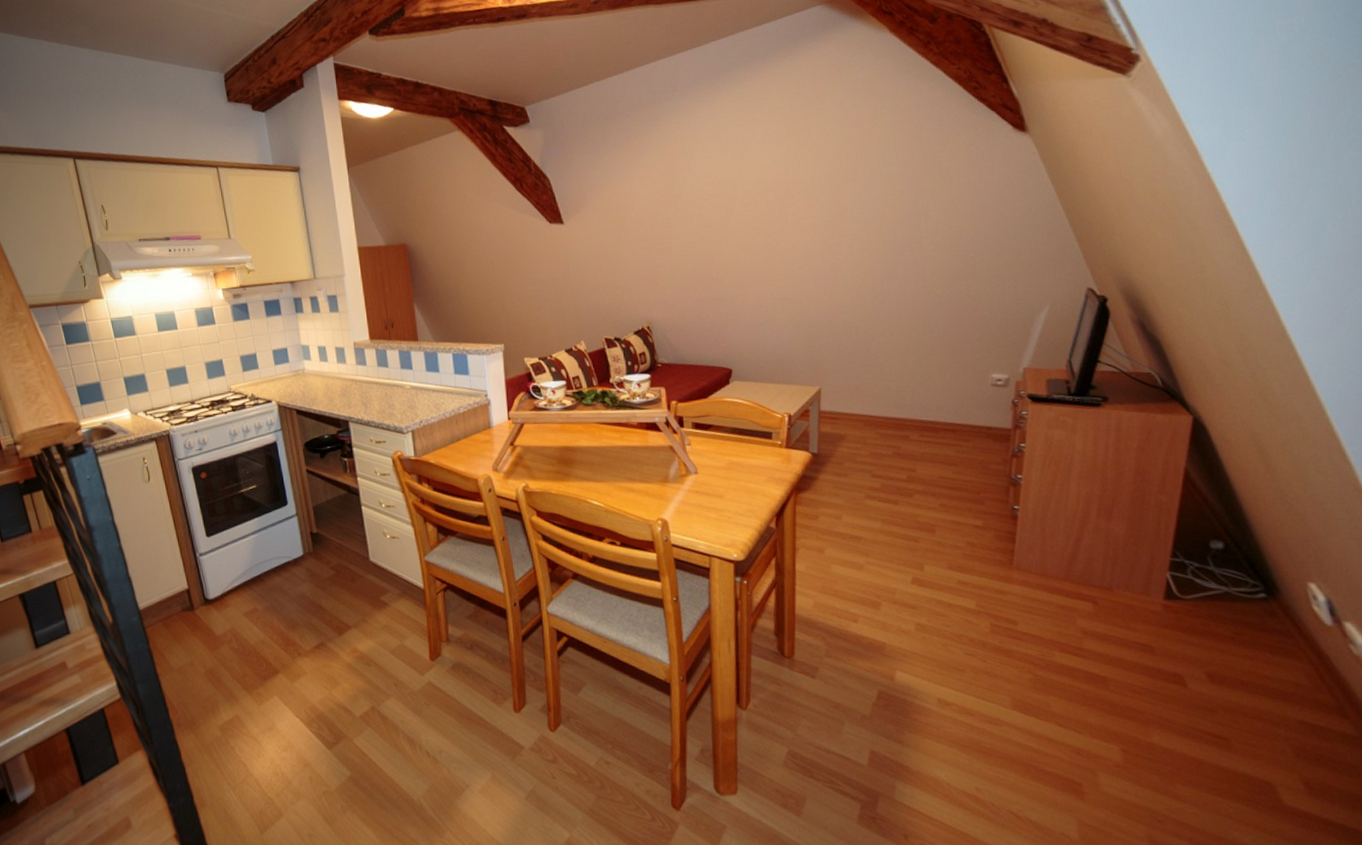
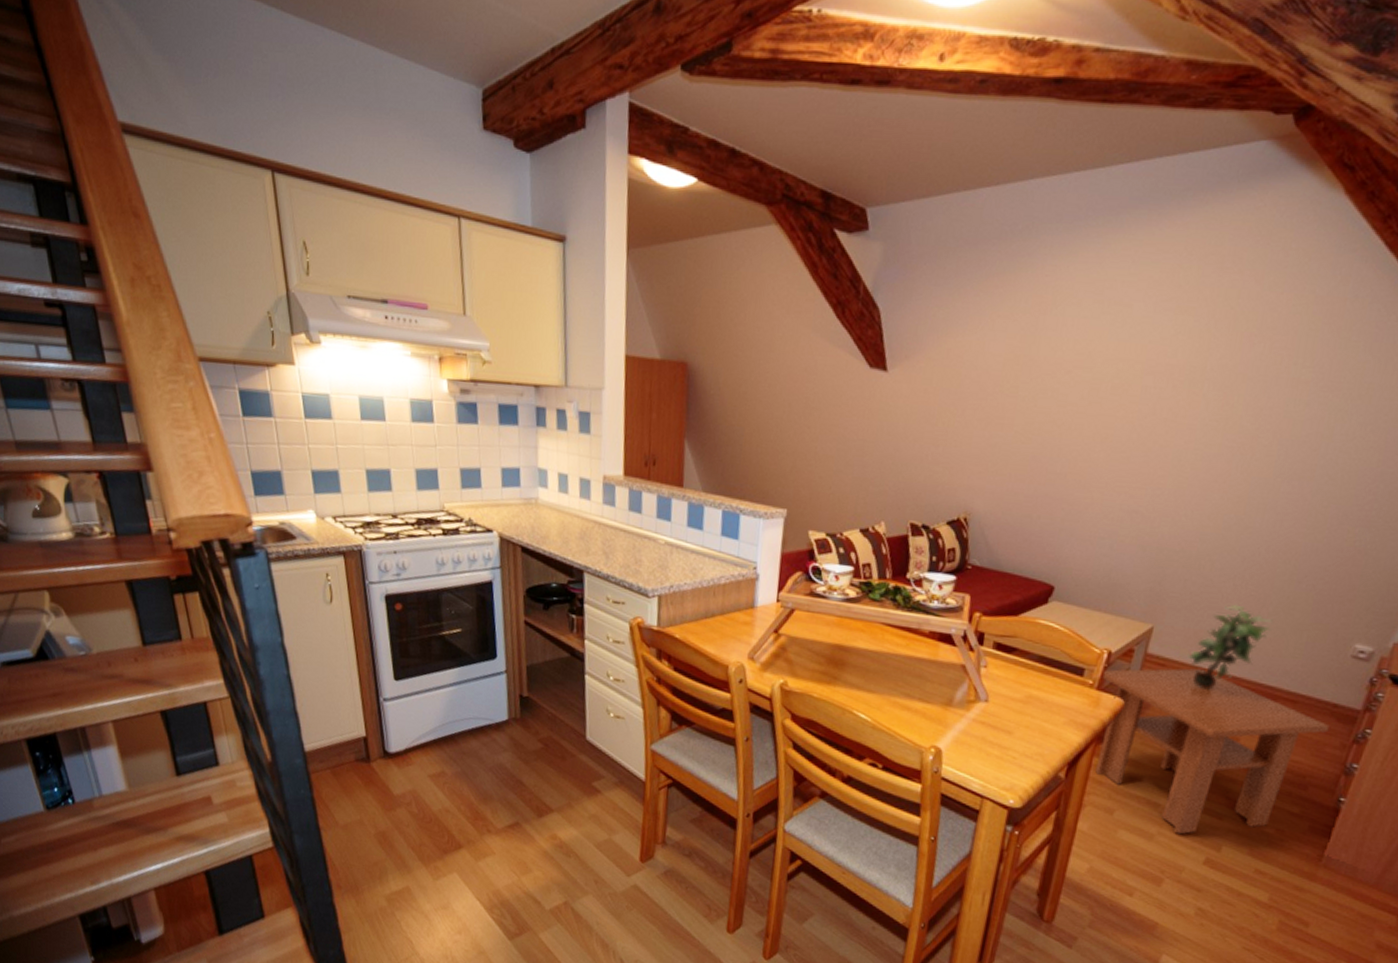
coffee table: none [787,416,989,561] -> present [1095,668,1330,835]
potted plant: none [855,358,919,433] -> present [1187,604,1273,690]

